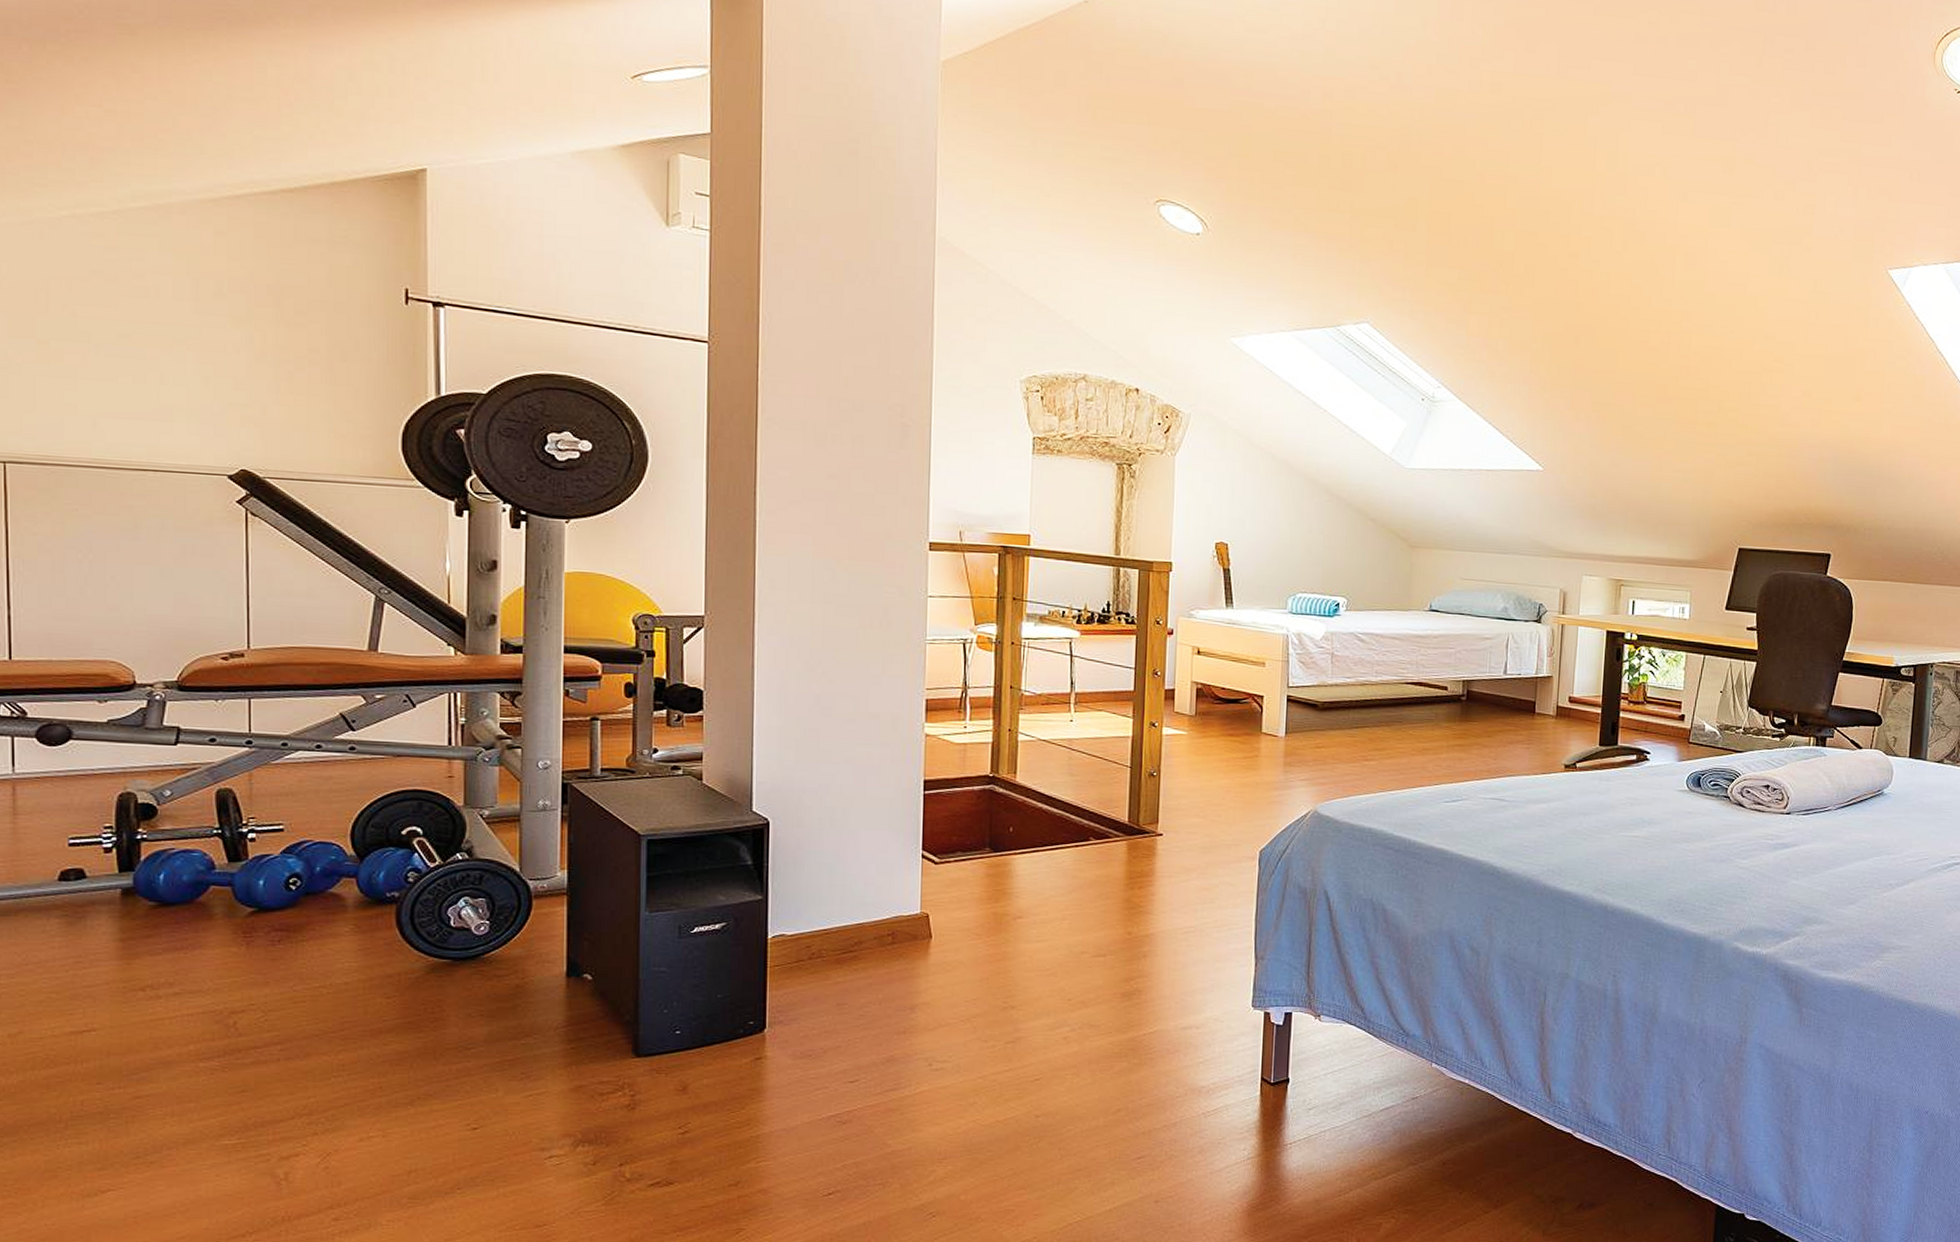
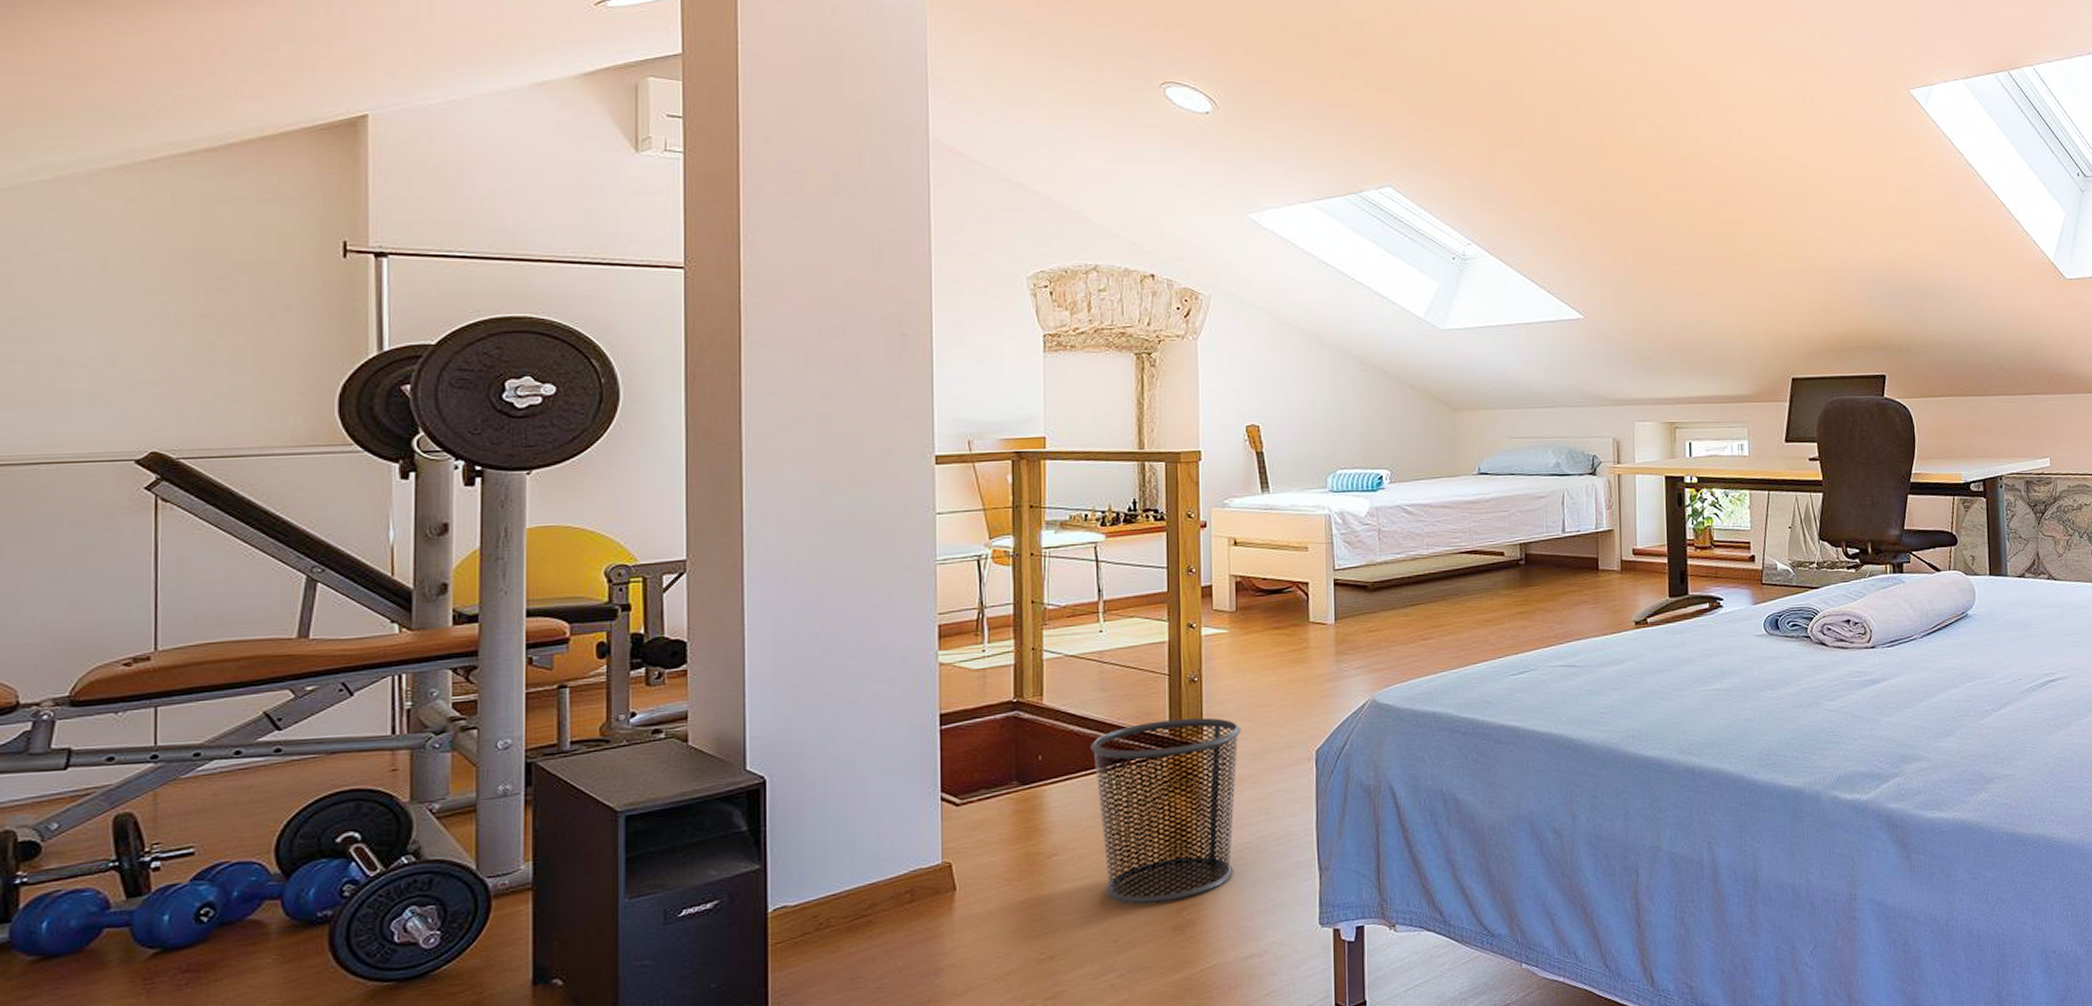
waste bin: none [1056,808,1193,971] -> present [1090,718,1241,905]

